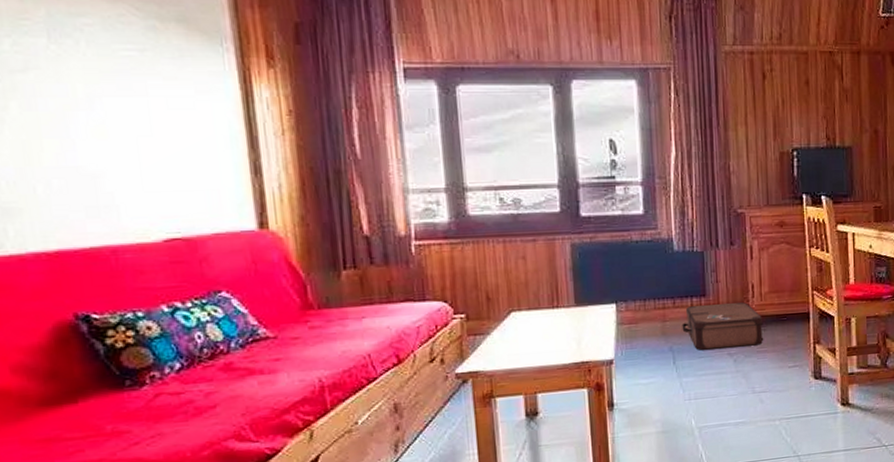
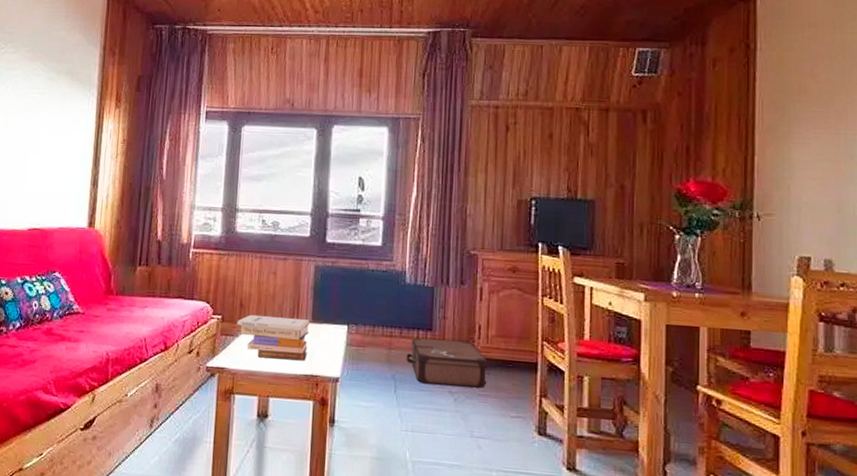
books: none [486,304,574,354] -> present [237,314,310,361]

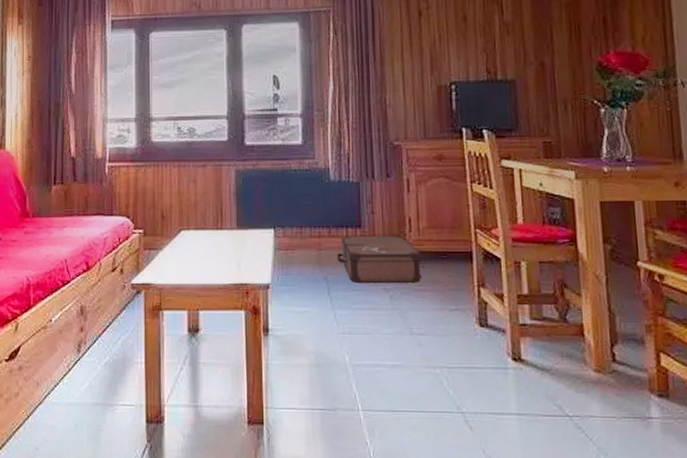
books: present [237,314,310,361] -> none [160,225,235,270]

